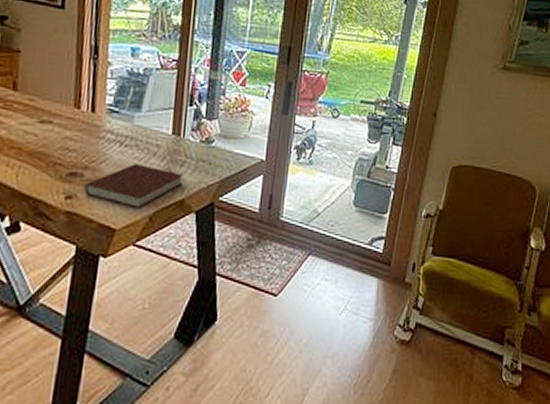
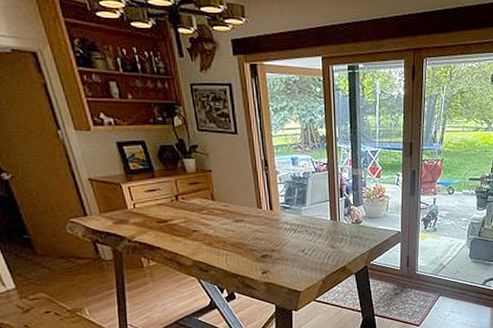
notebook: present [84,164,183,208] -> none [274,244,344,275]

